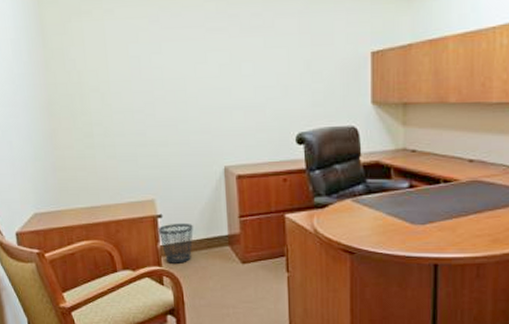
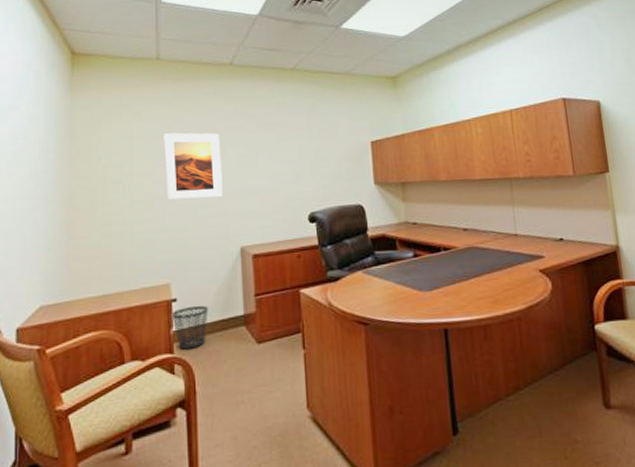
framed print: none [138,35,205,113] -> present [163,132,223,200]

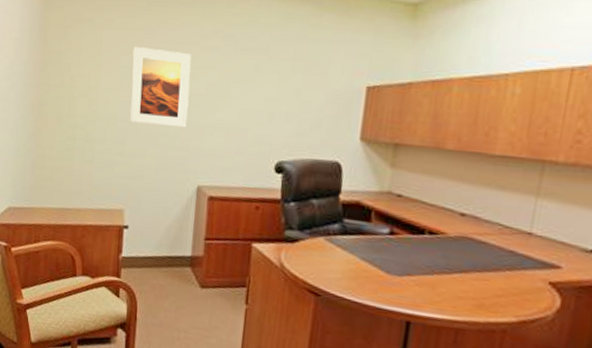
wastebasket: present [172,305,208,350] -> none [122,236,157,278]

